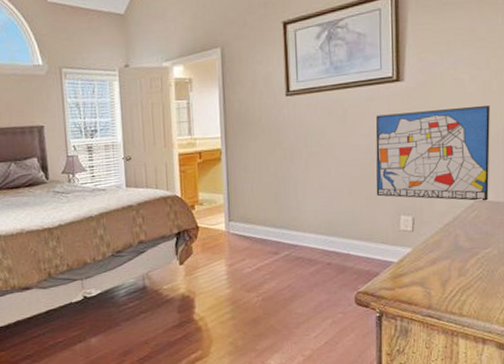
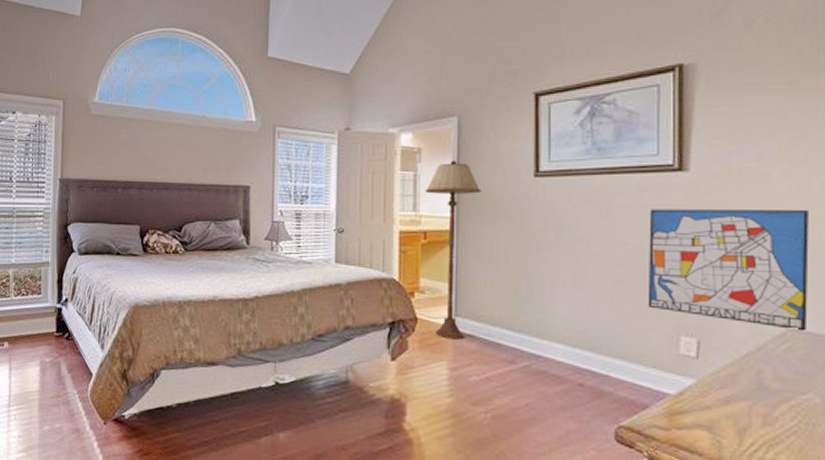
floor lamp: none [197,86,244,241] -> present [425,160,481,339]

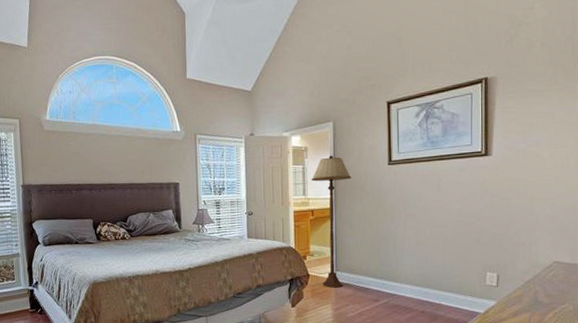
wall art: present [647,209,809,331] -> none [465,179,567,263]

